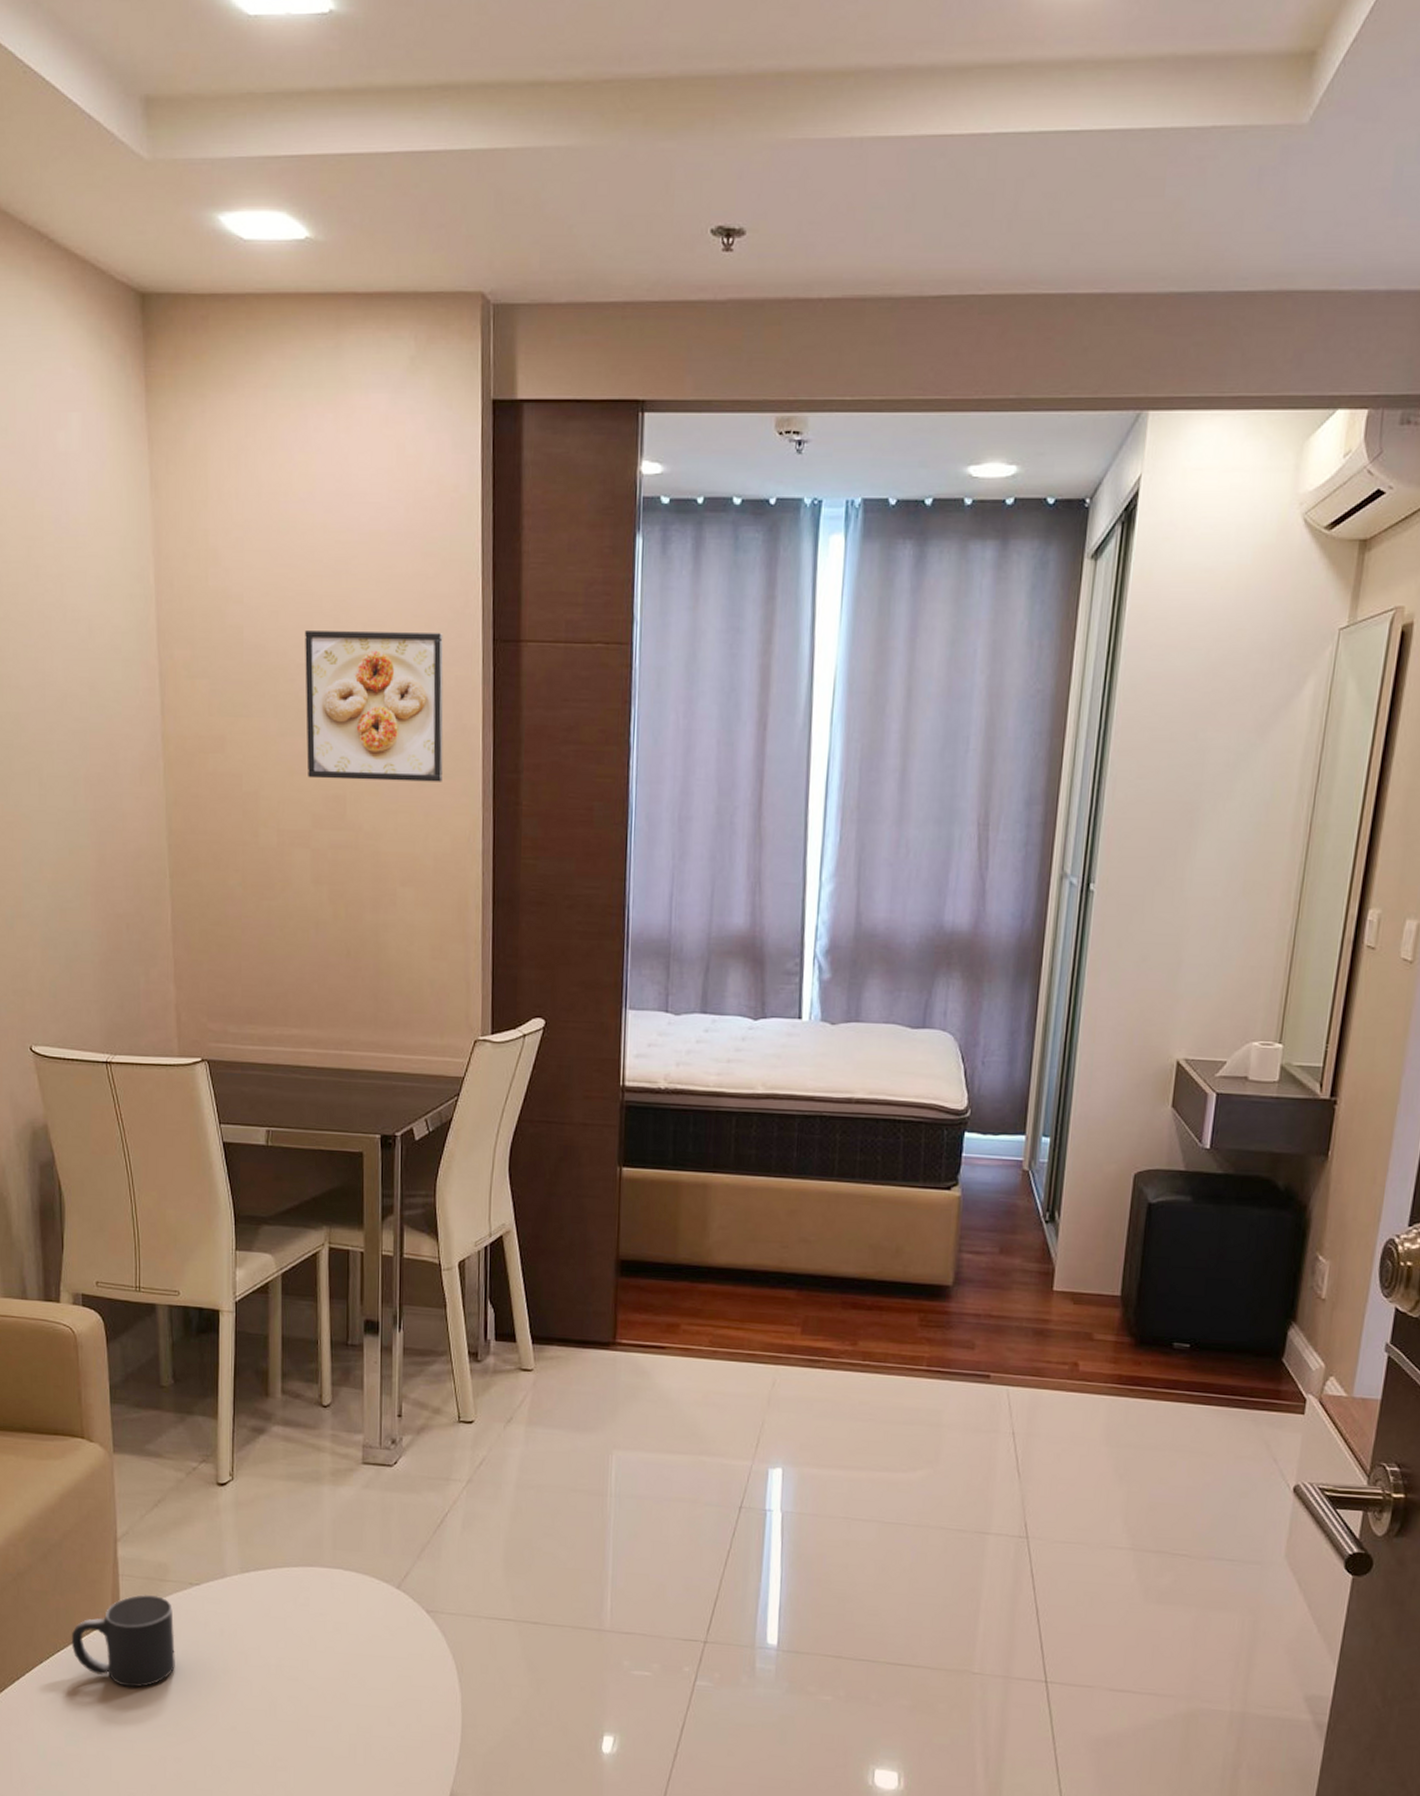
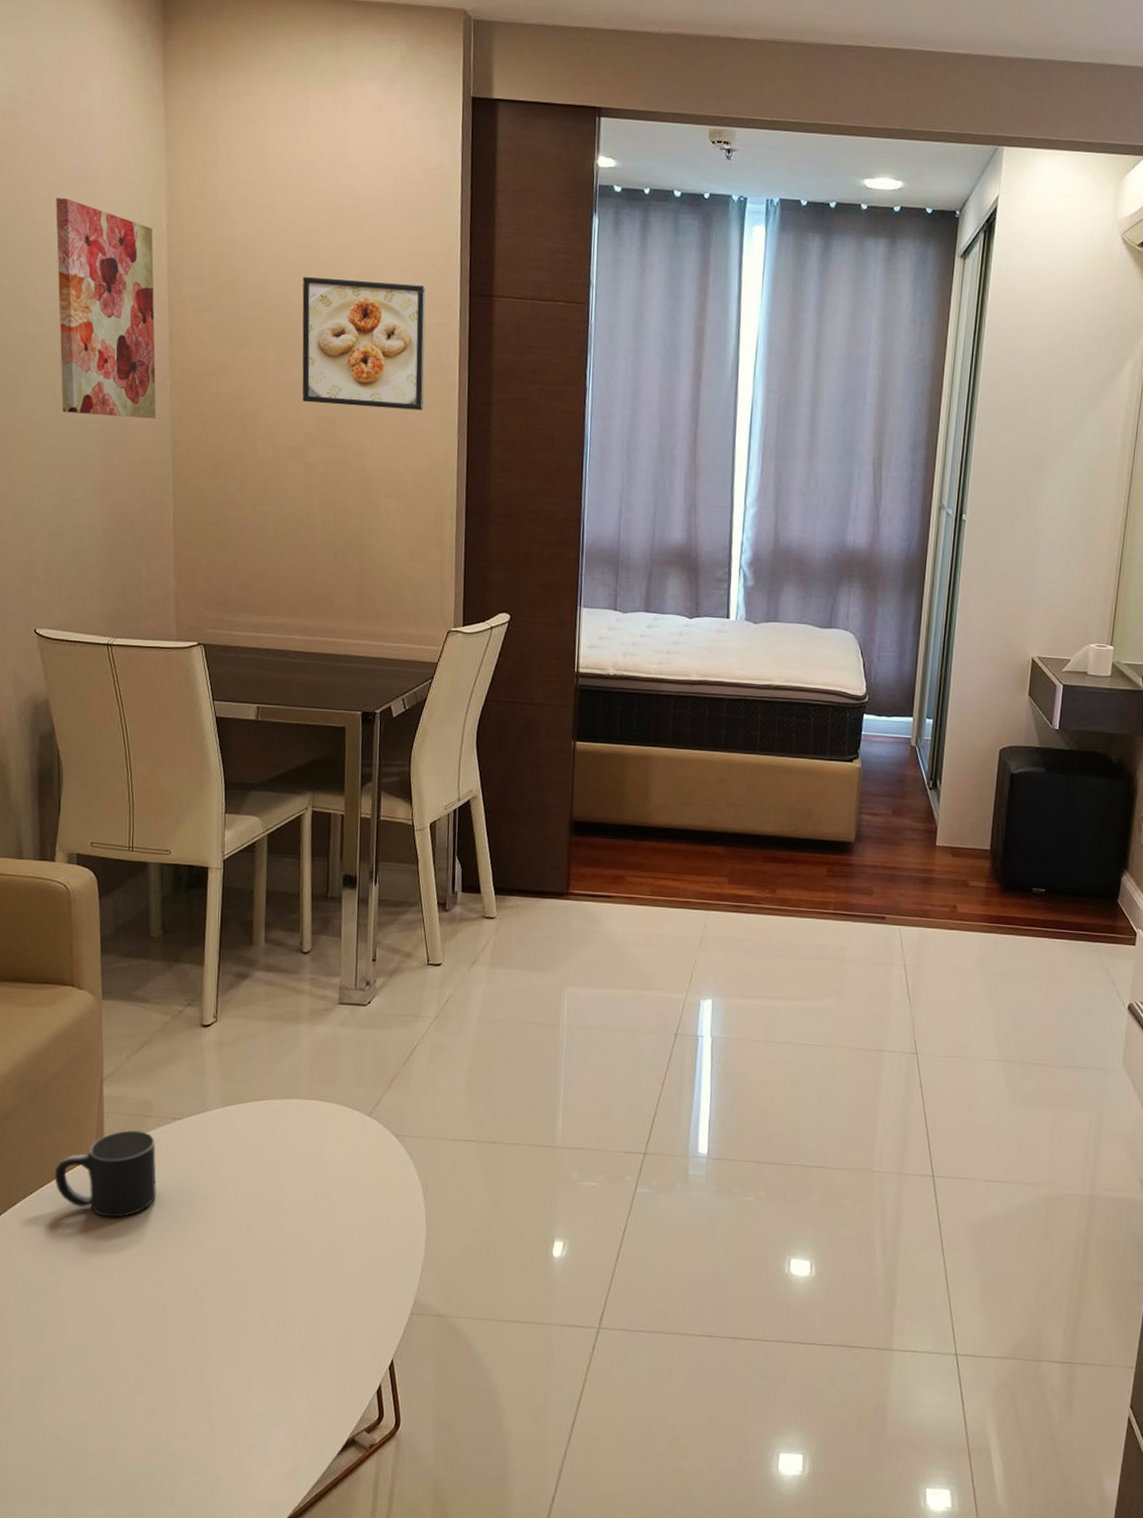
wall art: none [36,555,149,804] -> present [56,198,156,418]

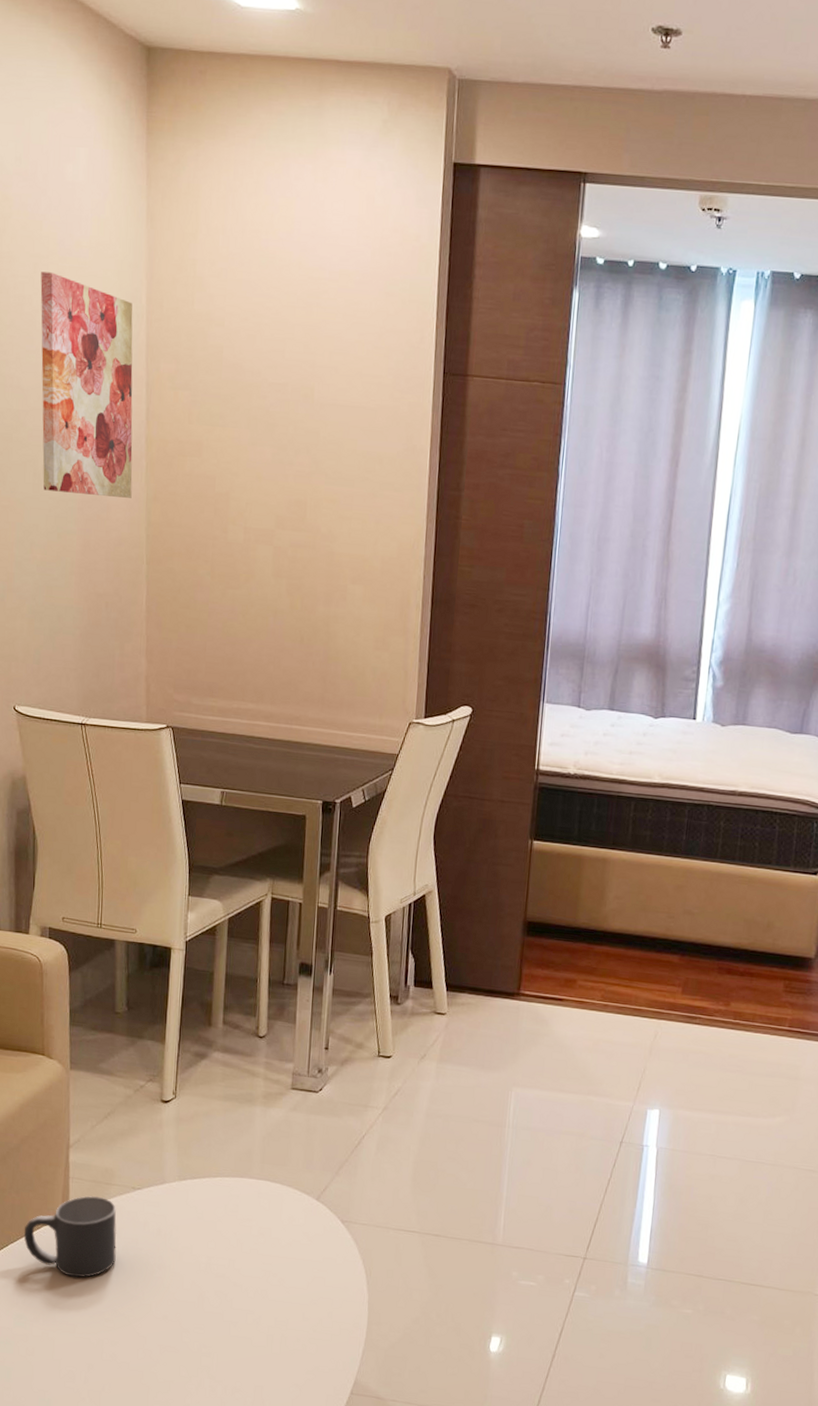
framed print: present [302,277,426,411] -> none [273,354,400,495]

